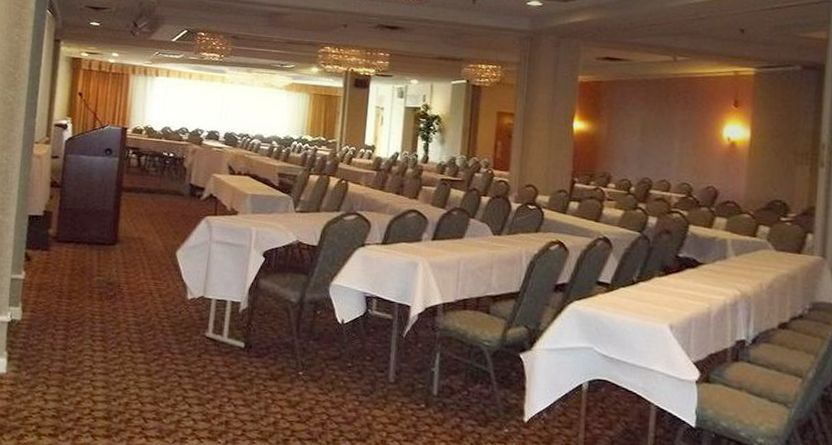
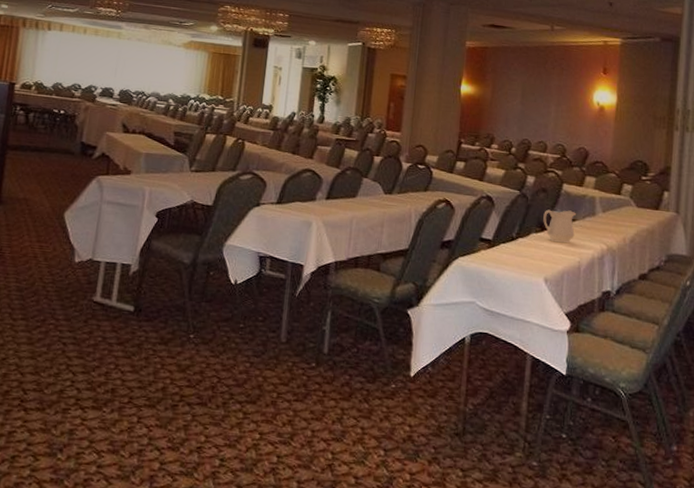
pitcher: none [667,252,706,289] -> present [543,209,577,244]

